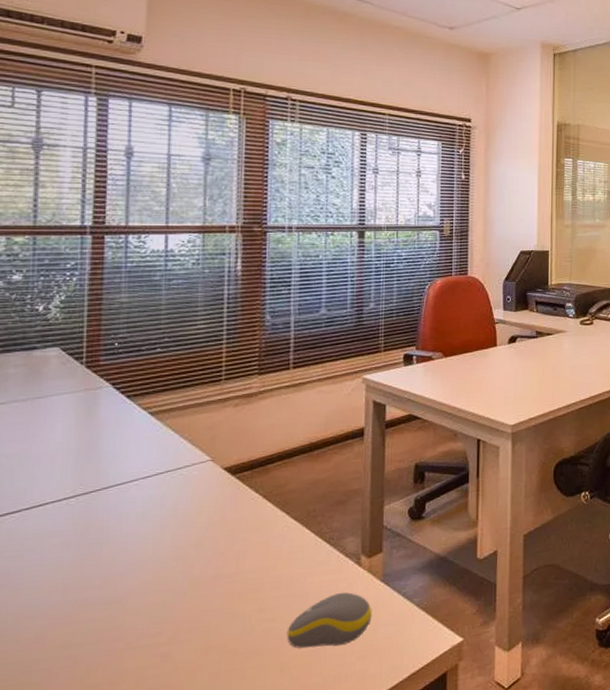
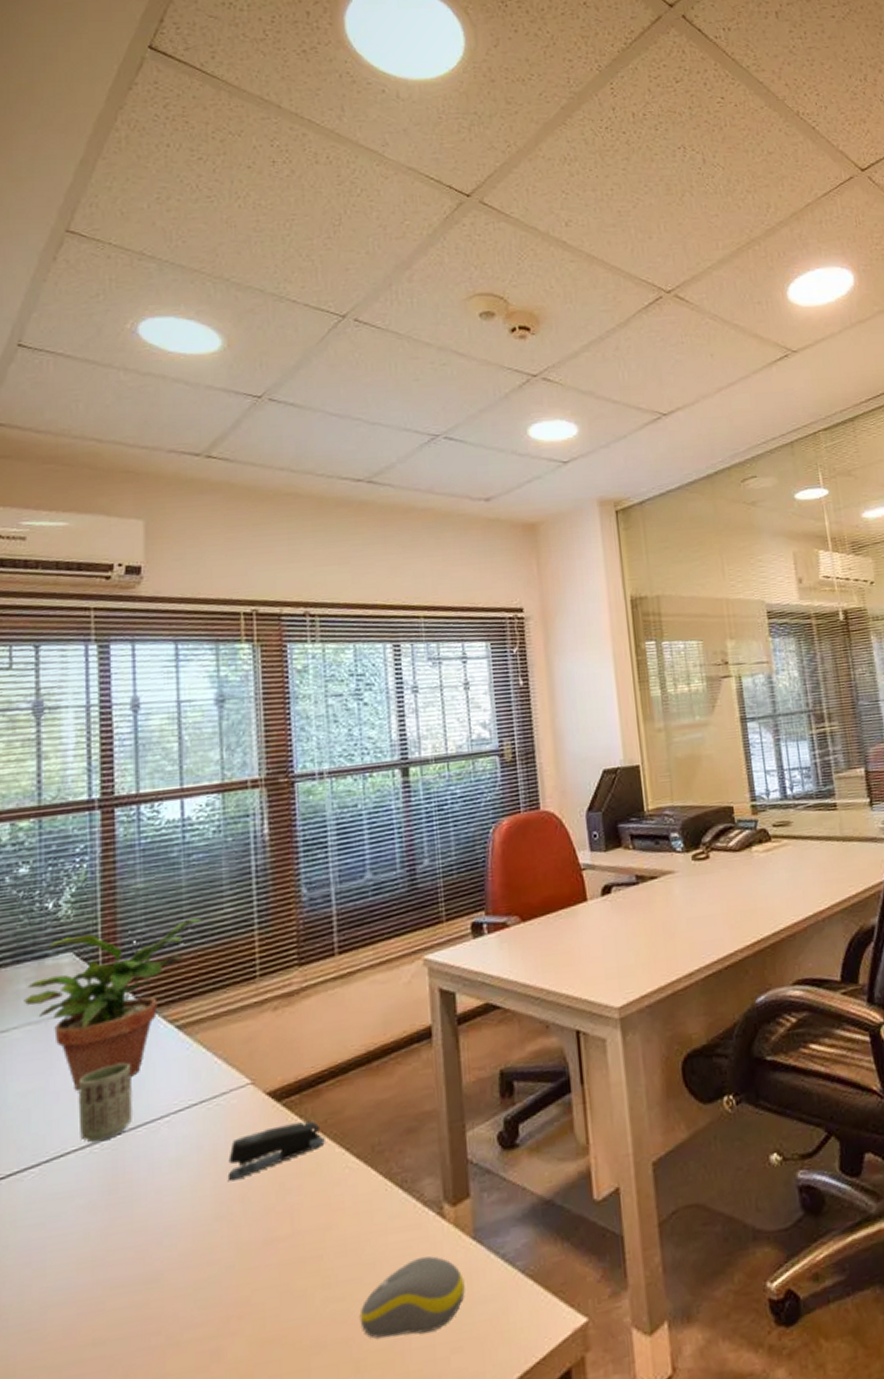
potted plant: none [12,330,179,456] -> present [24,917,204,1090]
cup: none [57,437,107,497] -> present [78,1062,132,1143]
stapler: none [185,491,270,532] -> present [227,1120,325,1182]

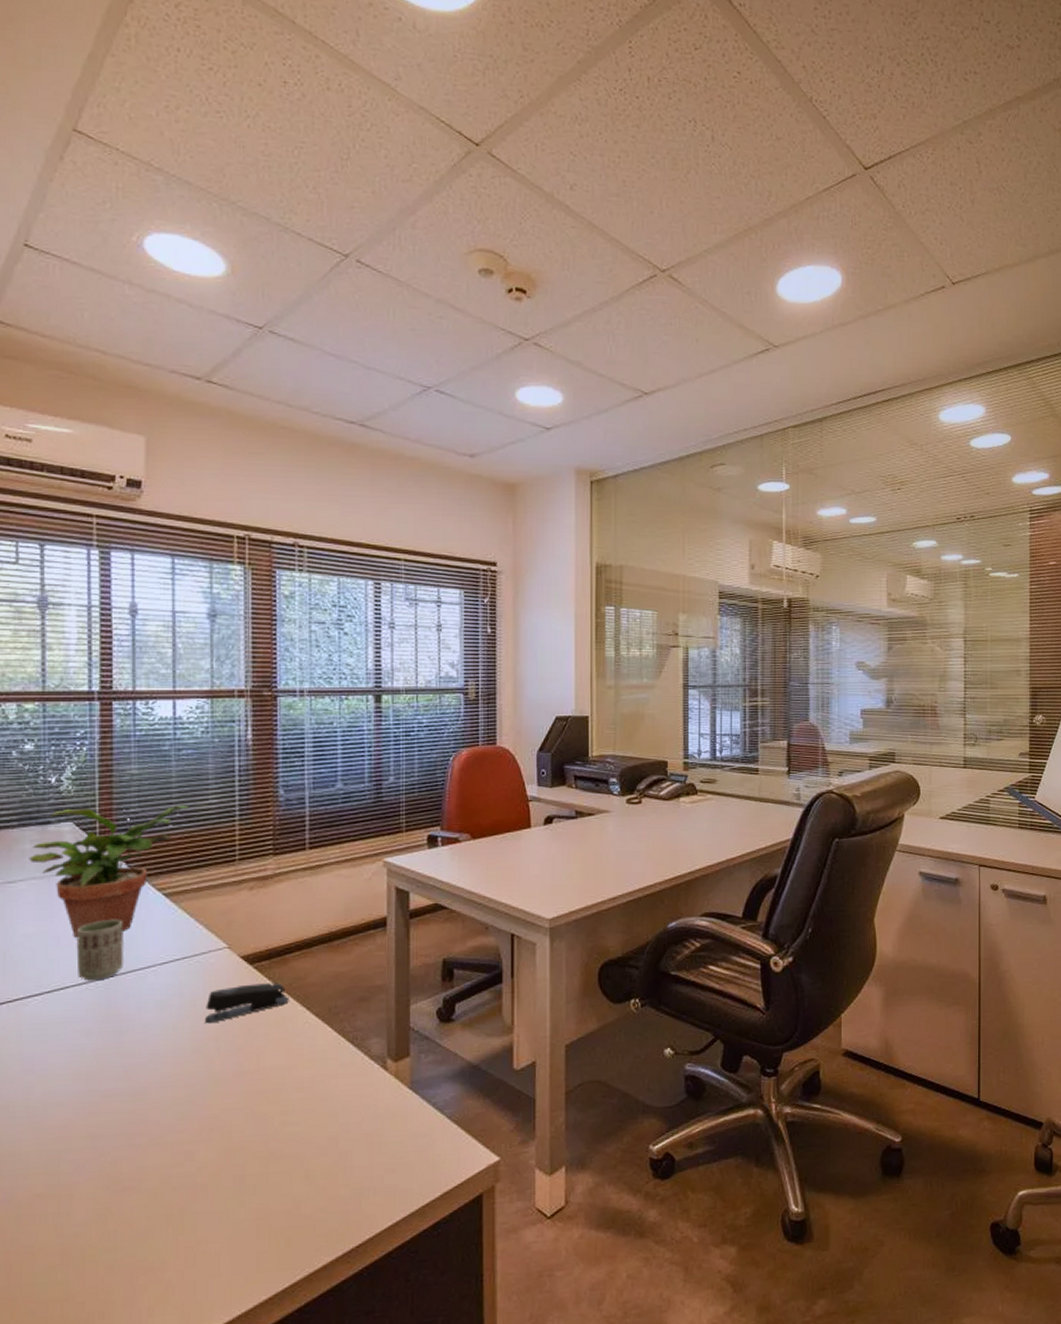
computer mouse: present [359,1255,465,1339] -> none [311,1098,400,1156]

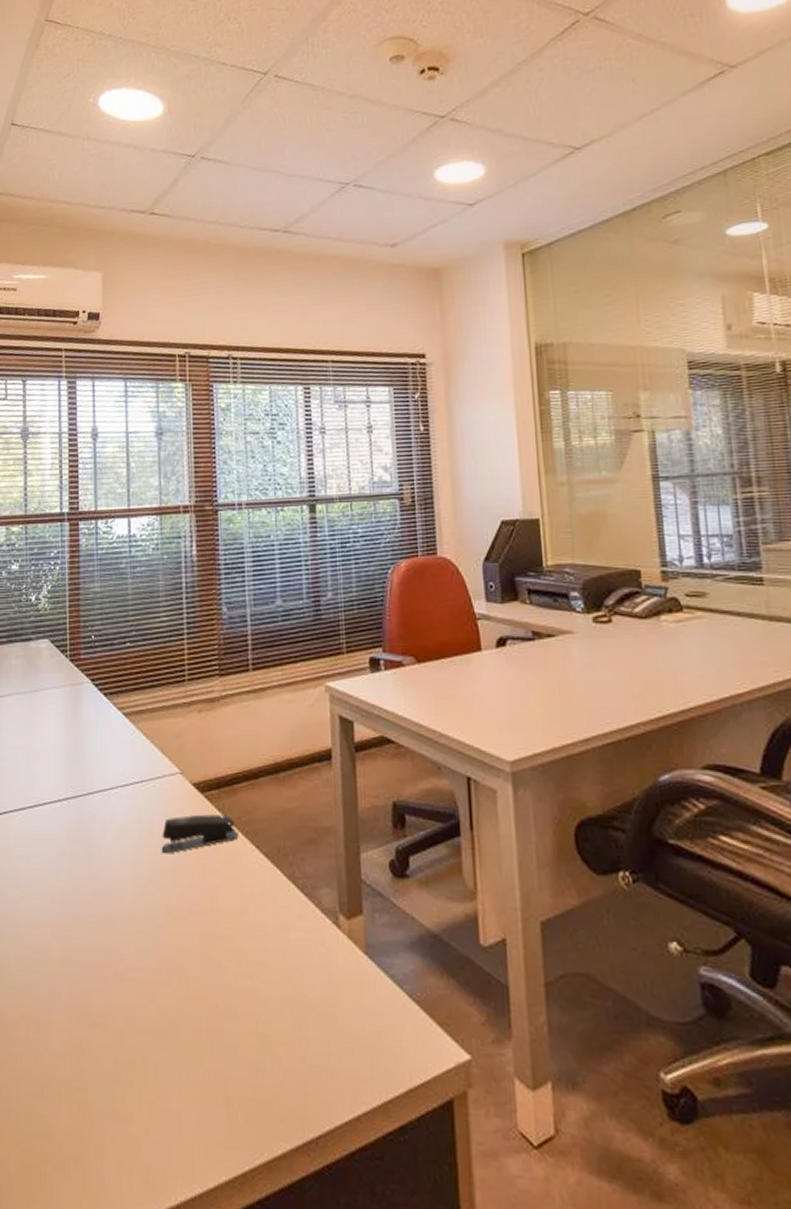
potted plant: present [29,805,191,937] -> none [15,622,145,754]
cup: present [76,919,123,981] -> none [52,737,90,799]

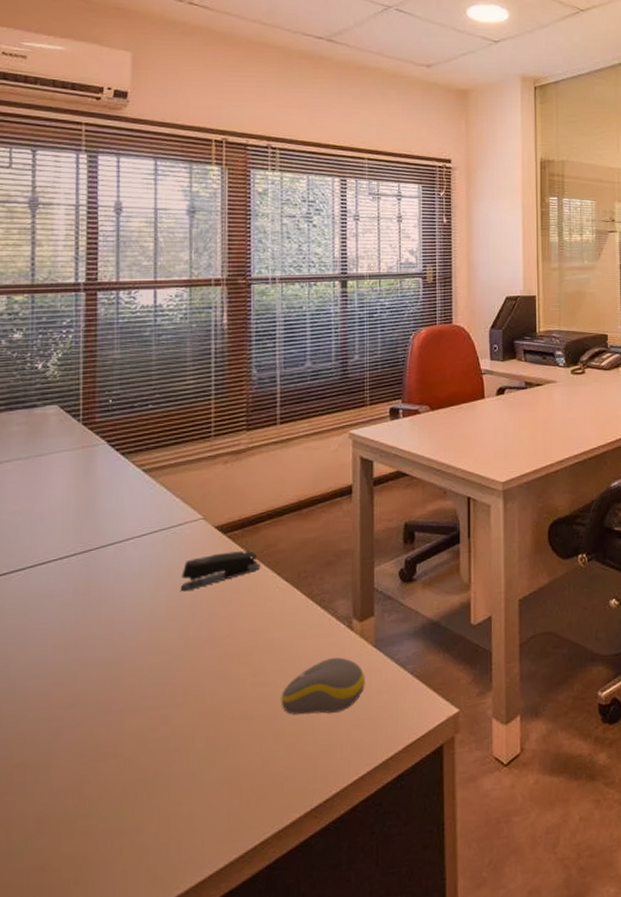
computer mouse: none [265,958,357,1028] -> present [281,657,365,715]

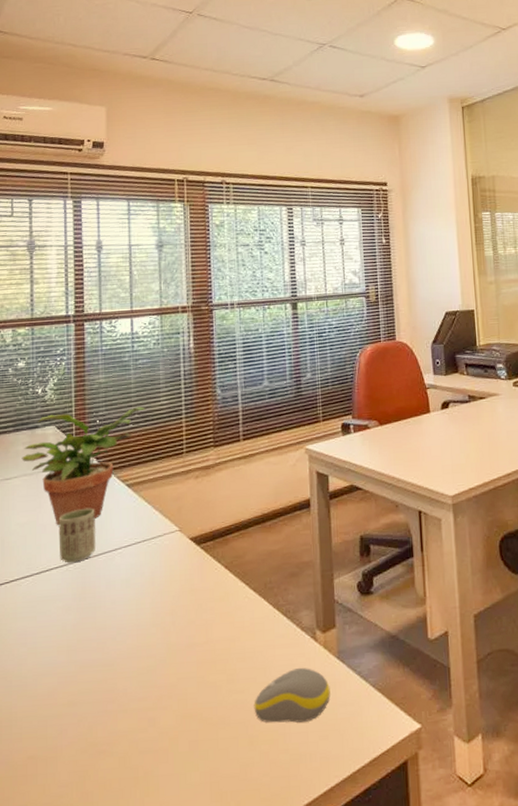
potted plant: none [15,386,169,514] -> present [21,406,146,525]
cup: none [58,495,104,555] -> present [58,508,95,564]
stapler: present [180,550,261,592] -> none [161,561,231,600]

